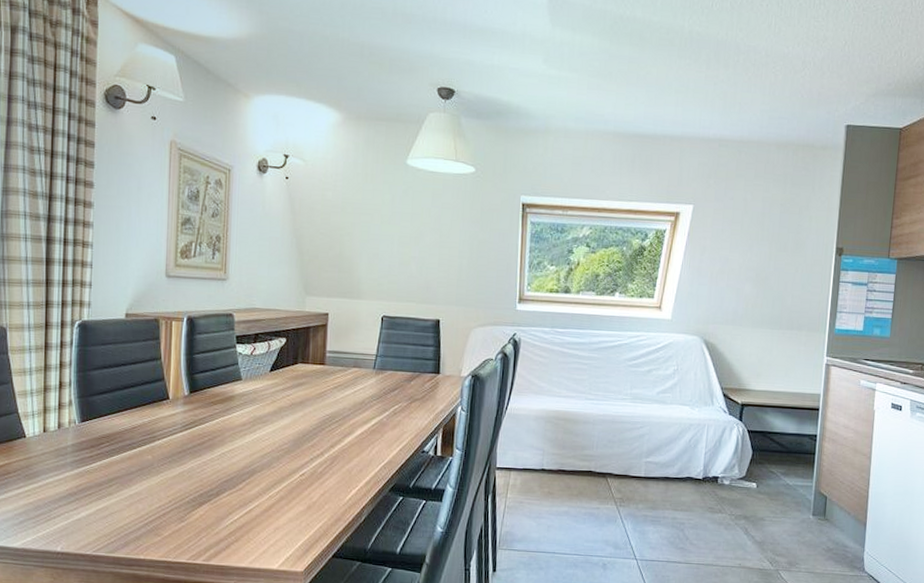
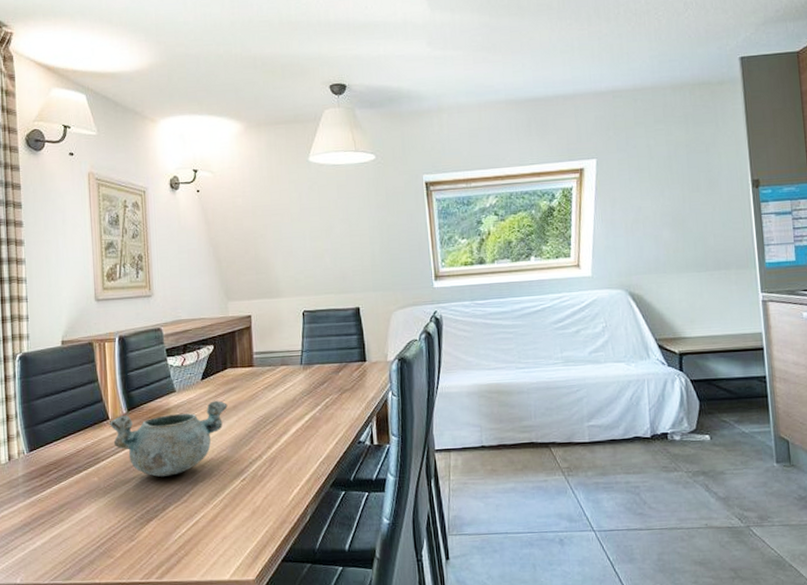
decorative bowl: none [168,394,294,463] -> present [109,401,228,477]

